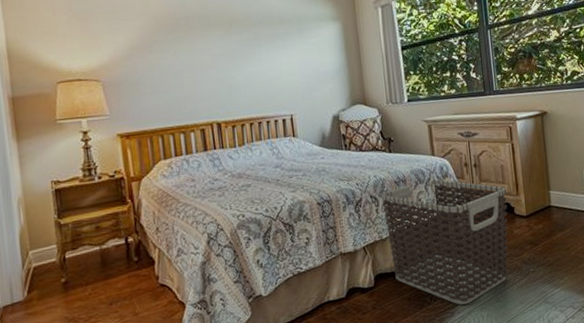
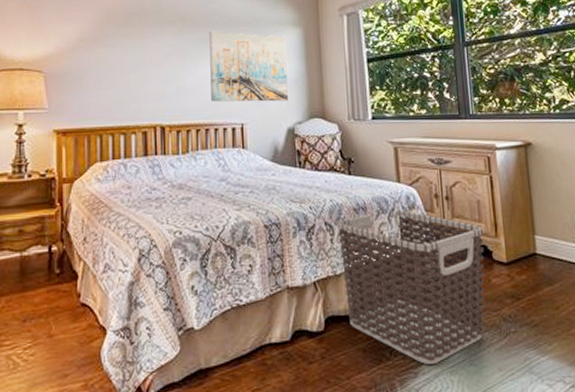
wall art: none [255,30,332,97] -> present [209,31,288,102]

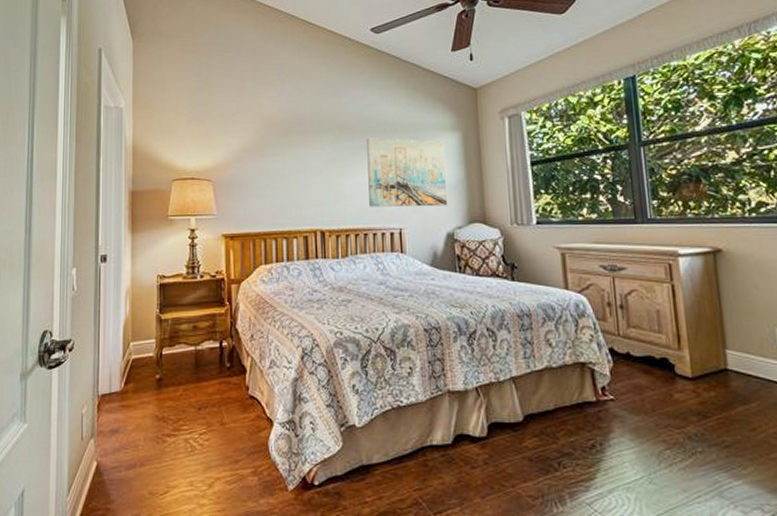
clothes hamper: present [337,210,485,365] -> none [500,318,666,480]

